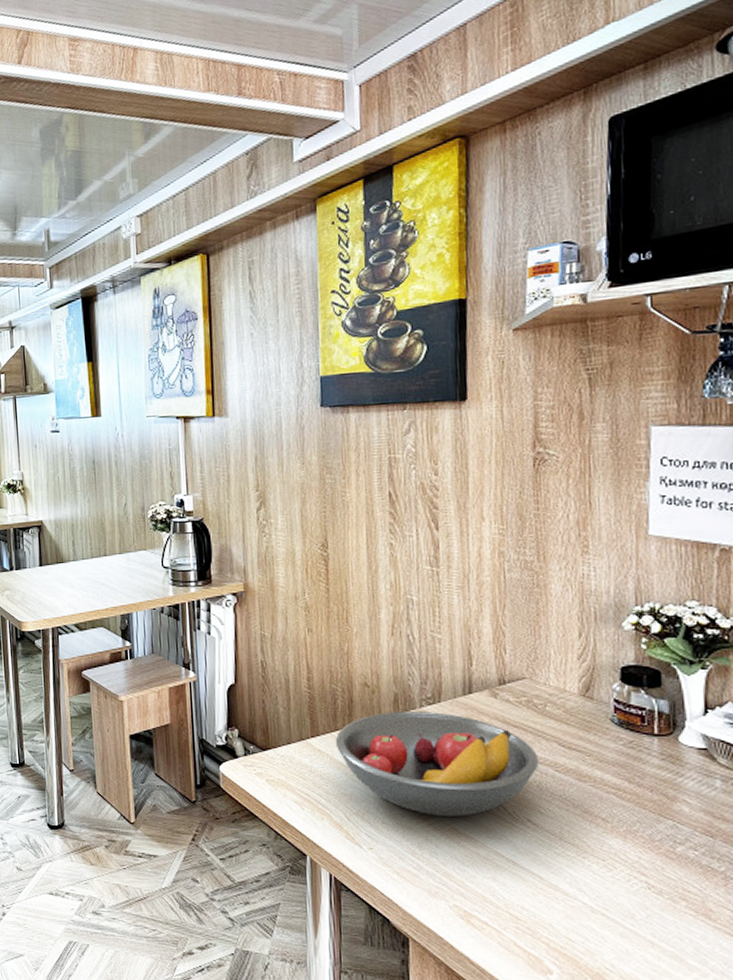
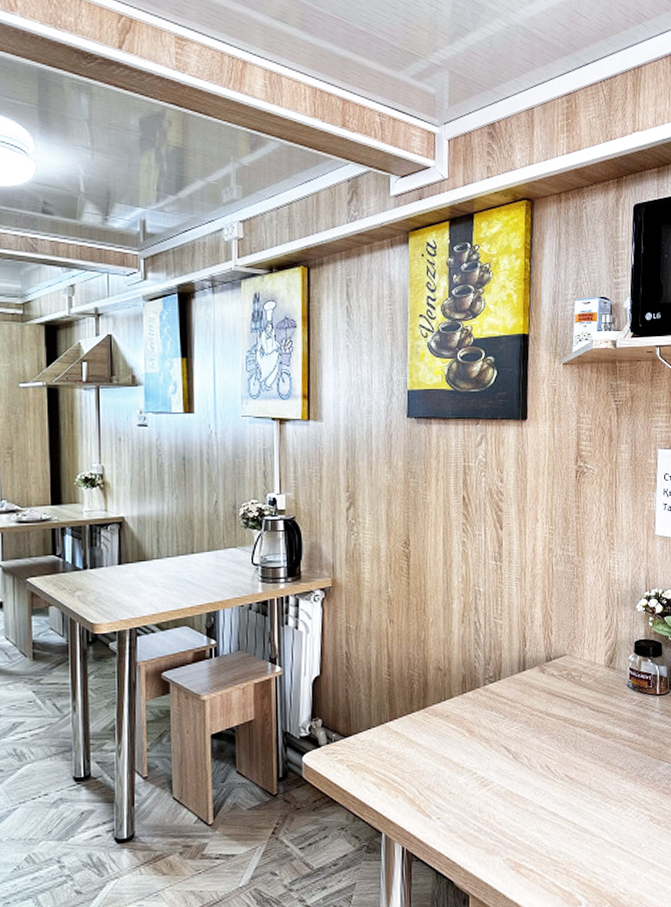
fruit bowl: present [335,711,539,817] -> none [410,689,575,781]

